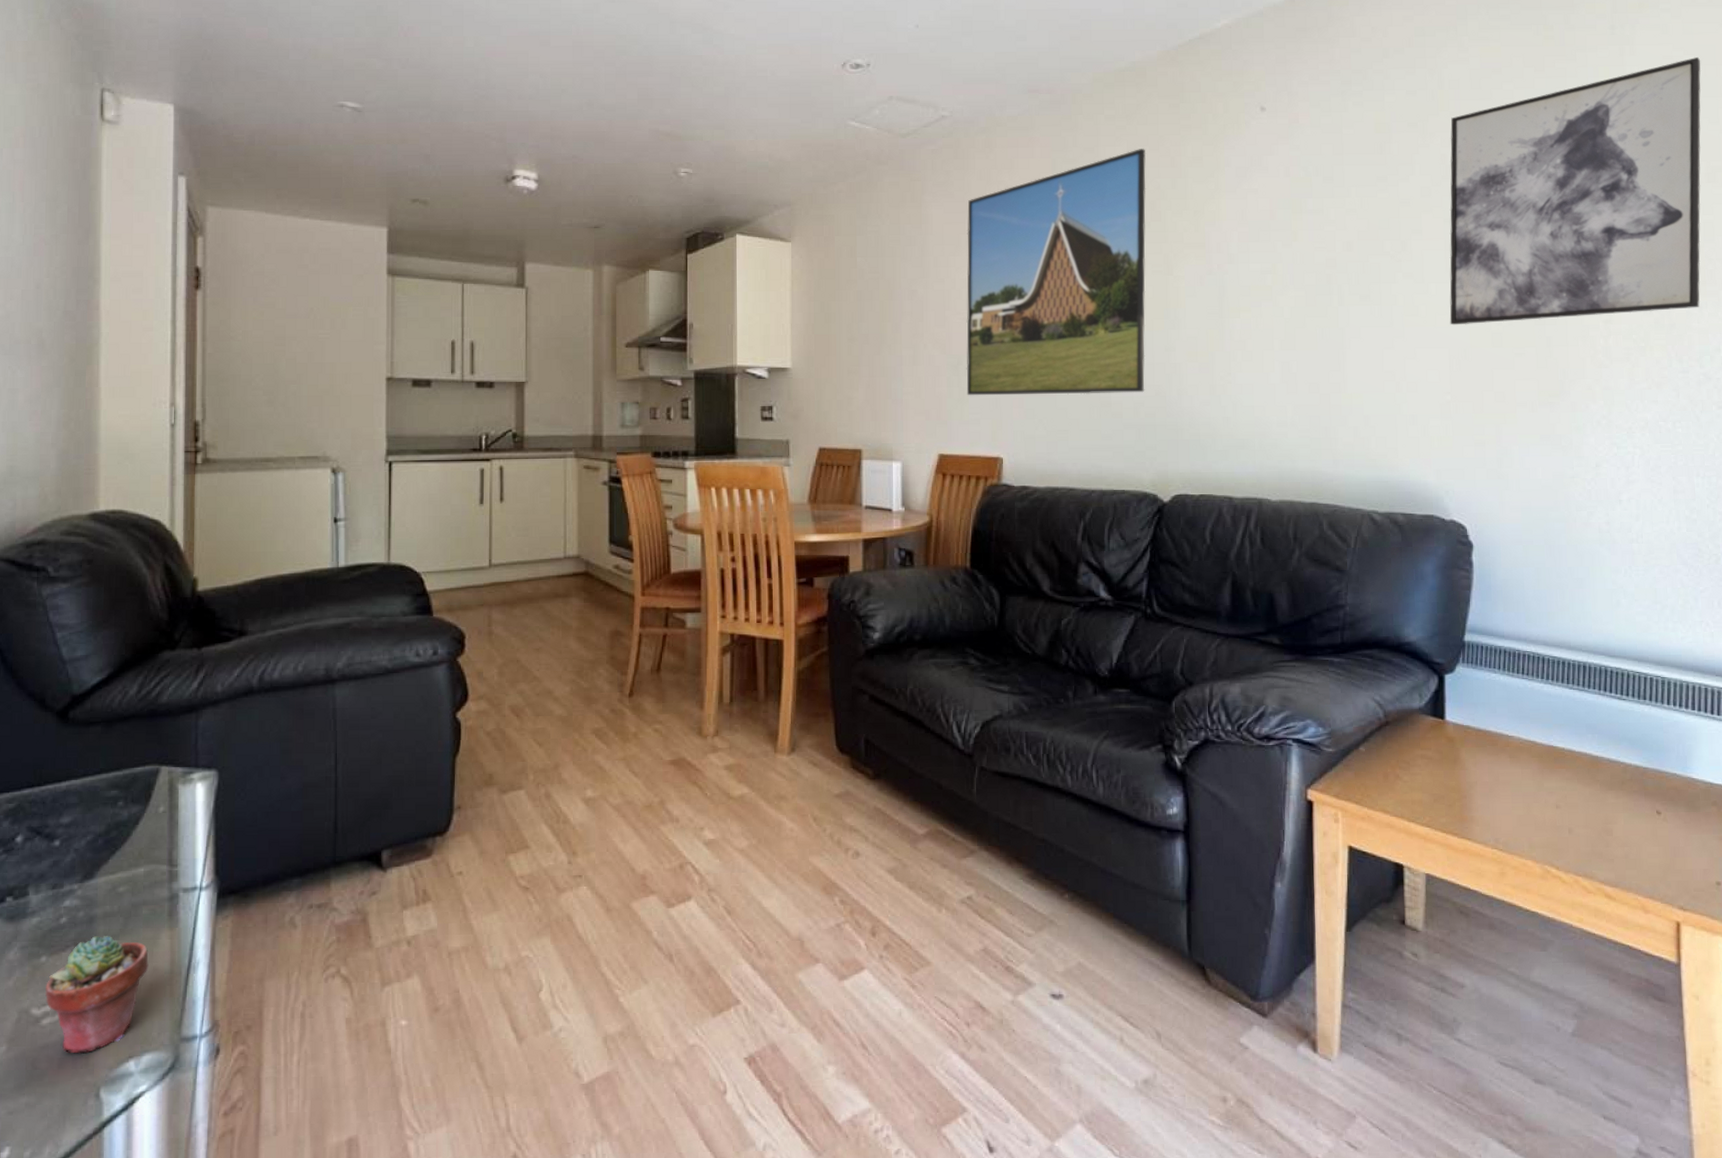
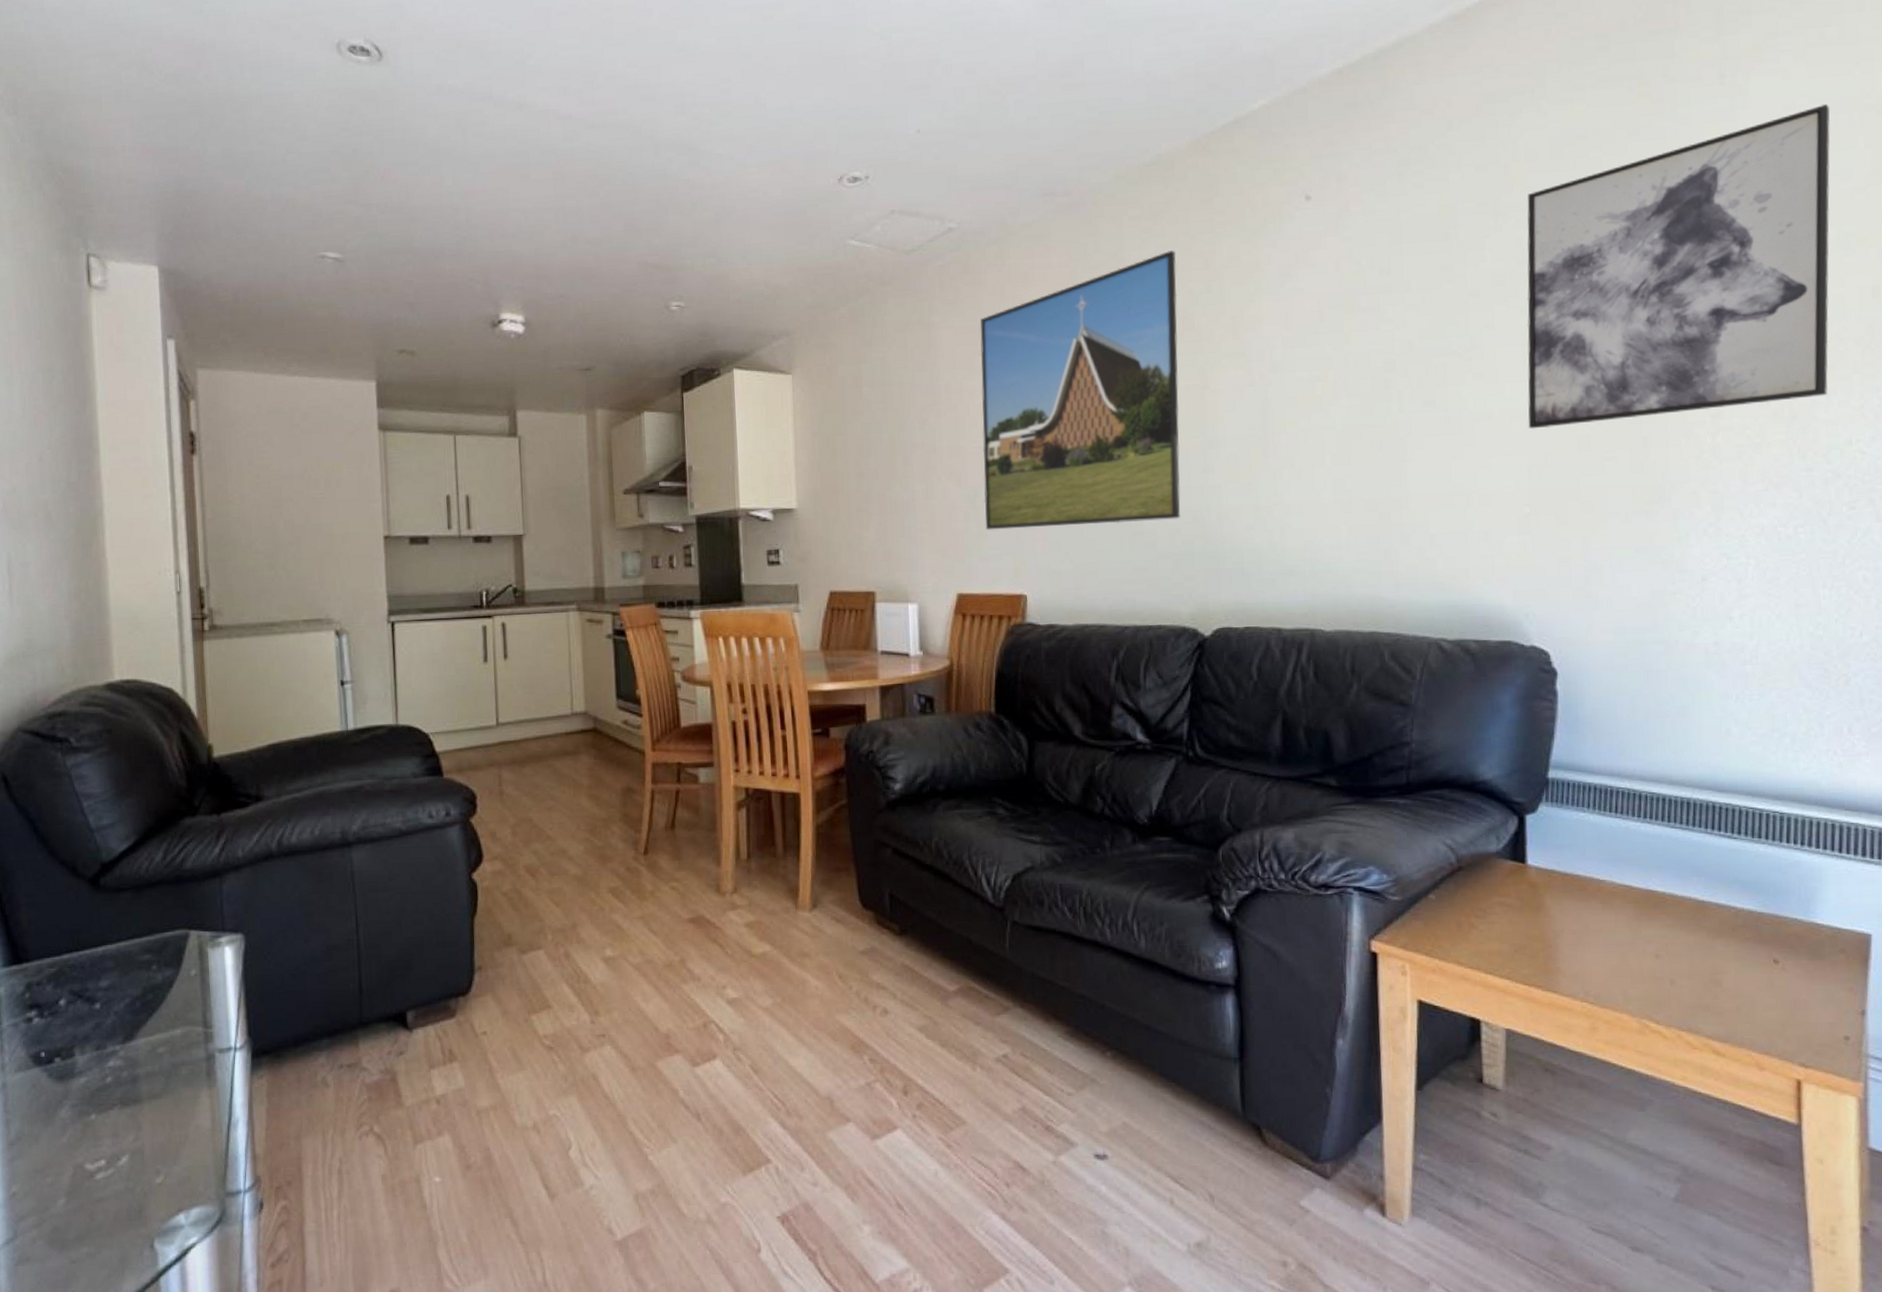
potted succulent: present [44,936,149,1054] -> none [96,1095,191,1207]

